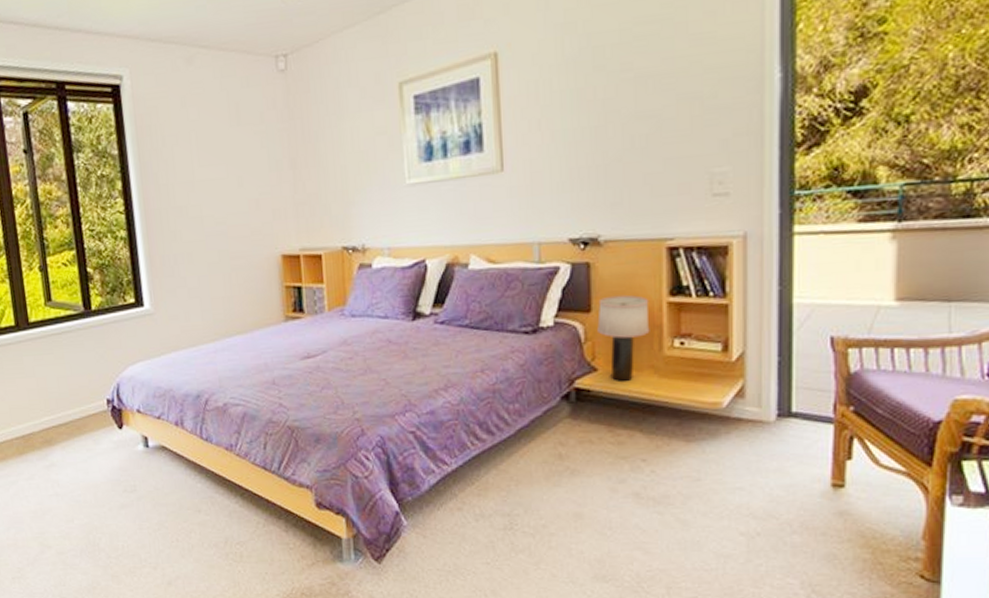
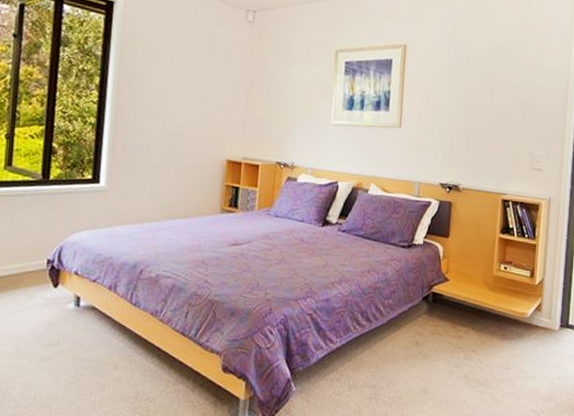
table lamp: present [596,294,650,381] -> none [451,228,488,291]

